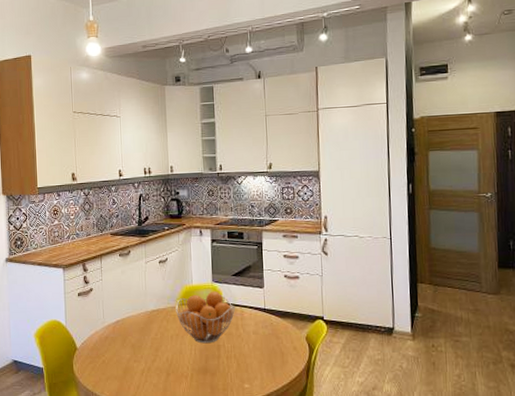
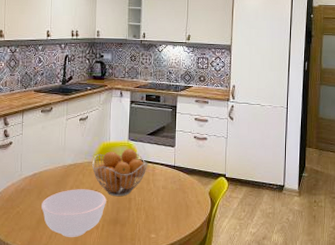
bowl: none [127,336,194,388] -> present [41,189,106,238]

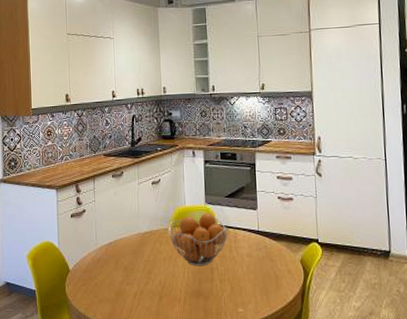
bowl: present [41,189,106,238] -> none [119,258,187,312]

